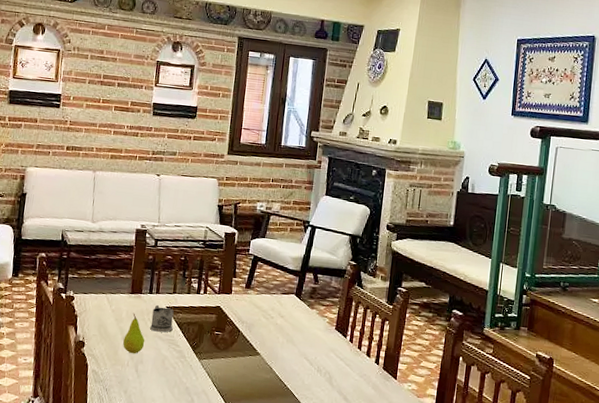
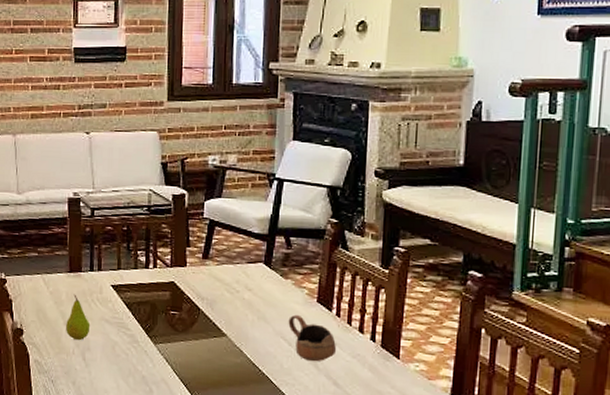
tea glass holder: present [150,305,174,333] -> none [95,284,121,315]
cup: none [311,339,348,380] -> present [288,314,337,362]

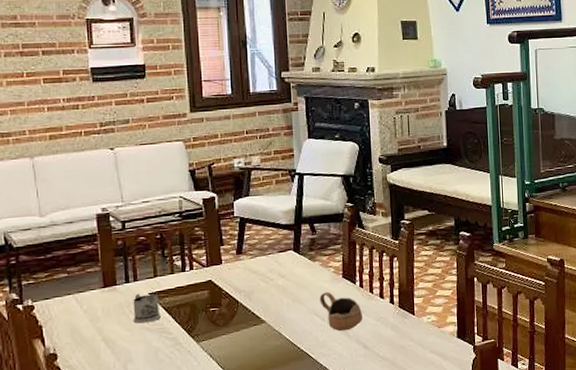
fruit: present [66,294,91,341] -> none [104,308,131,354]
tea glass holder: none [95,284,121,315] -> present [133,294,161,324]

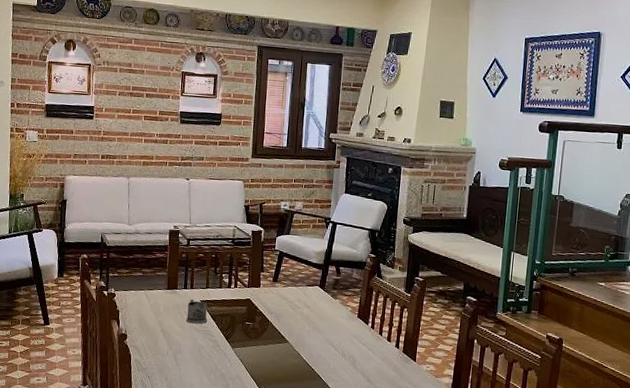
cup: present [319,291,363,332] -> none [335,326,371,363]

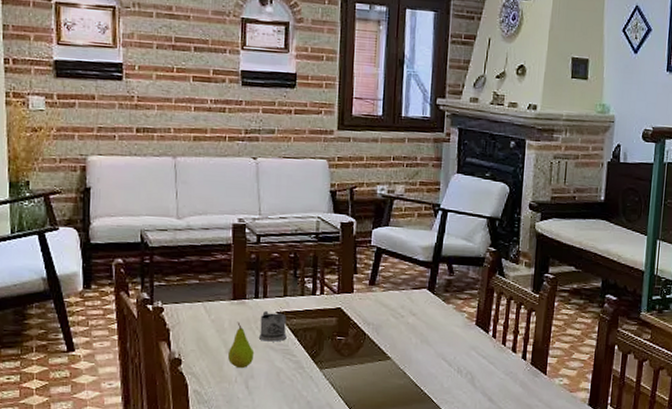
fruit: none [162,307,182,345] -> present [228,322,255,369]

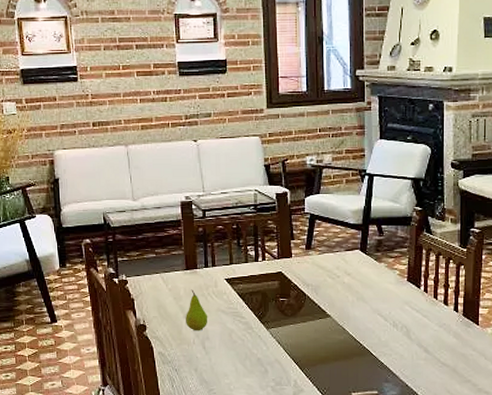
tea glass holder: present [259,311,287,342] -> none [211,279,235,306]

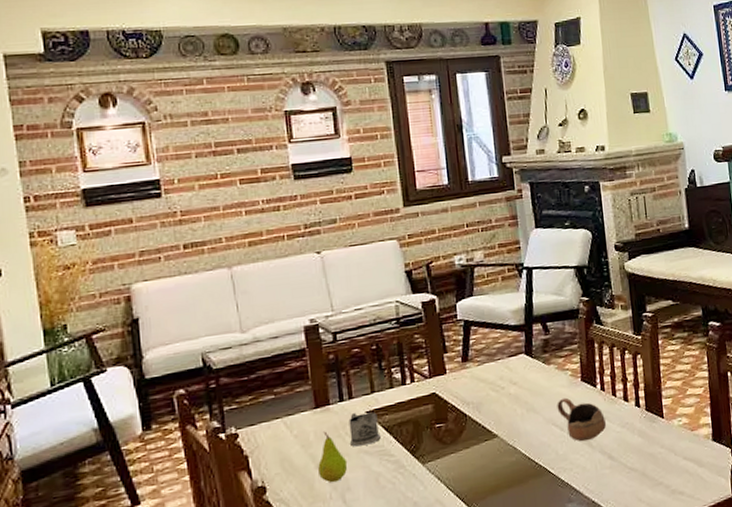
tea glass holder: none [211,279,235,306] -> present [349,412,381,447]
cup: none [383,293,426,333] -> present [557,397,607,442]

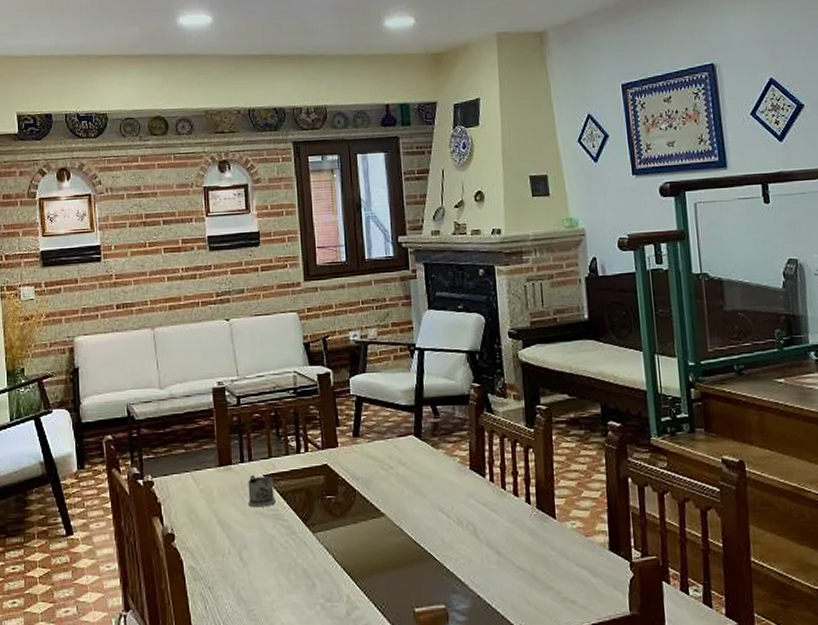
fruit: present [318,431,348,483] -> none [220,489,246,539]
cup: present [557,397,607,442] -> none [444,484,495,532]

